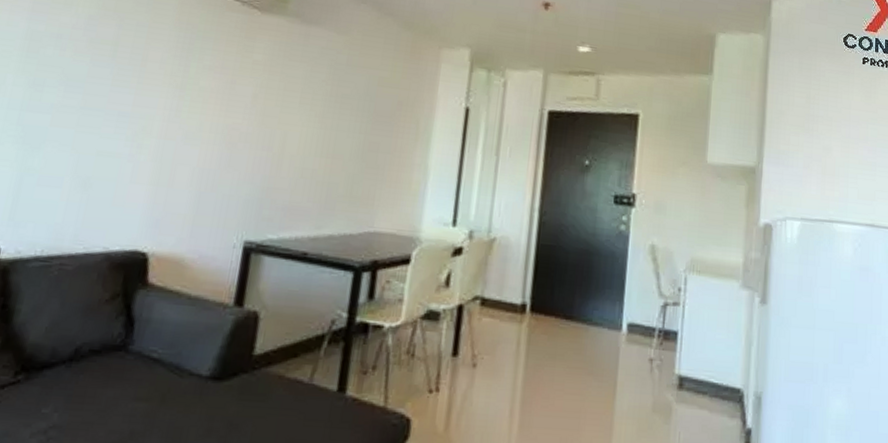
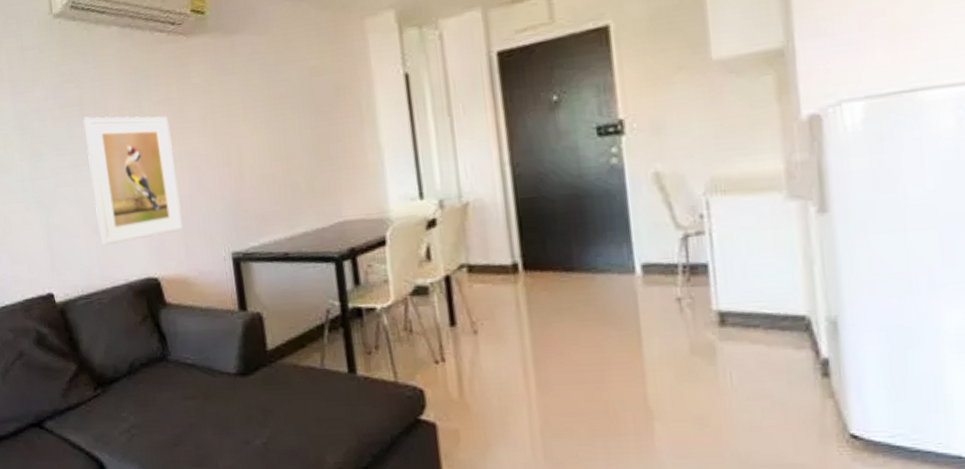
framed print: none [87,59,216,206] -> present [83,115,183,246]

